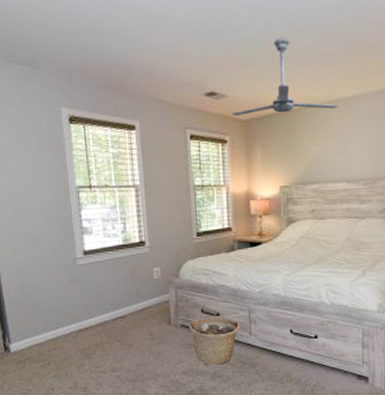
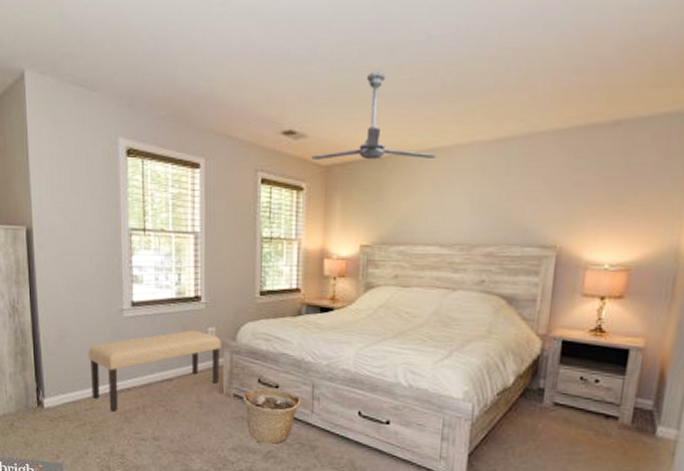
bench: none [47,271,167,350] -> present [88,329,221,412]

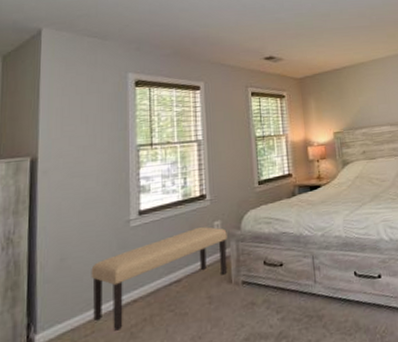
basket: present [242,388,302,444] -> none [250,267,305,326]
ceiling fan: present [312,72,437,160] -> none [288,15,376,75]

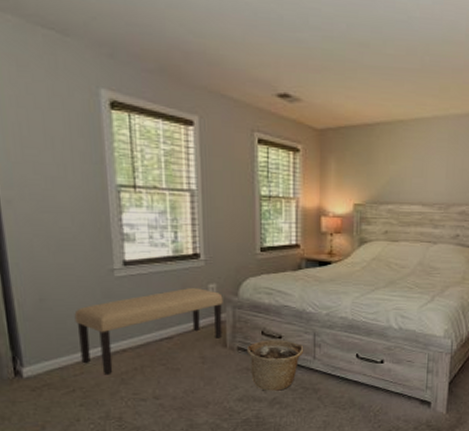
basket: none [250,267,305,326] -> present [246,340,304,391]

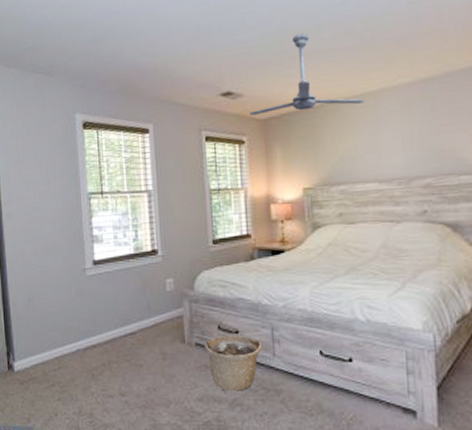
bench: present [74,287,223,375] -> none [54,282,181,370]
ceiling fan: none [307,44,419,127] -> present [250,33,365,115]

